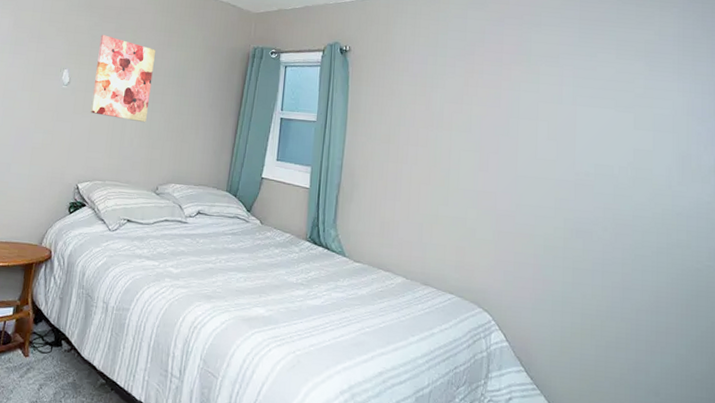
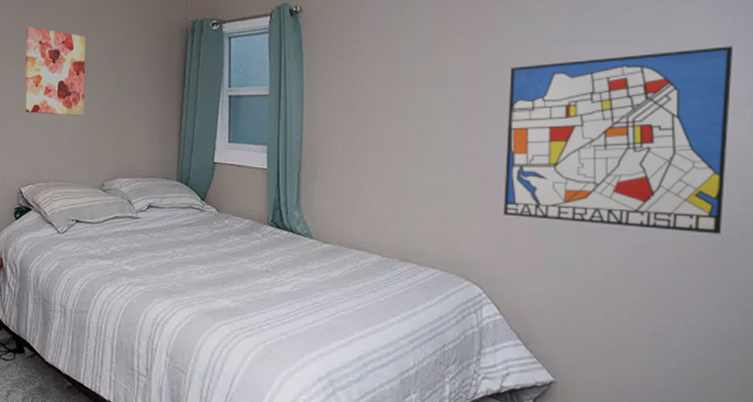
wall art: none [513,120,701,283] -> present [504,46,733,234]

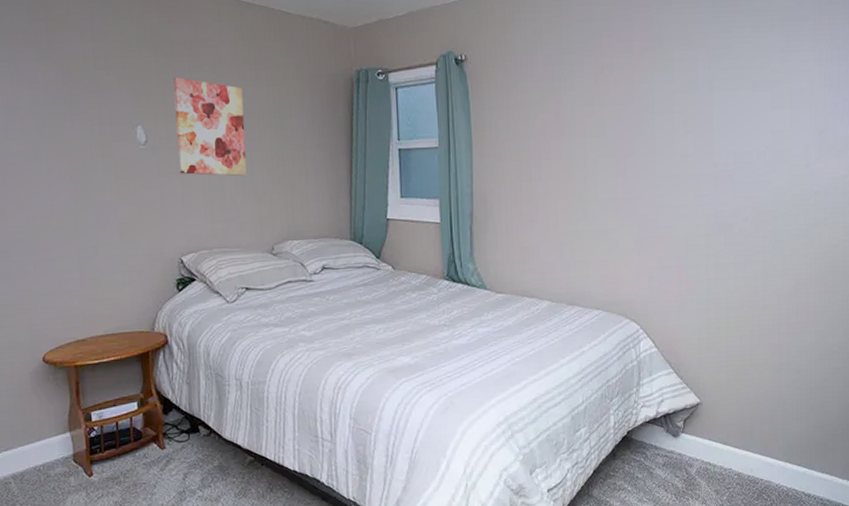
wall art: present [504,46,733,234] -> none [656,92,838,261]

